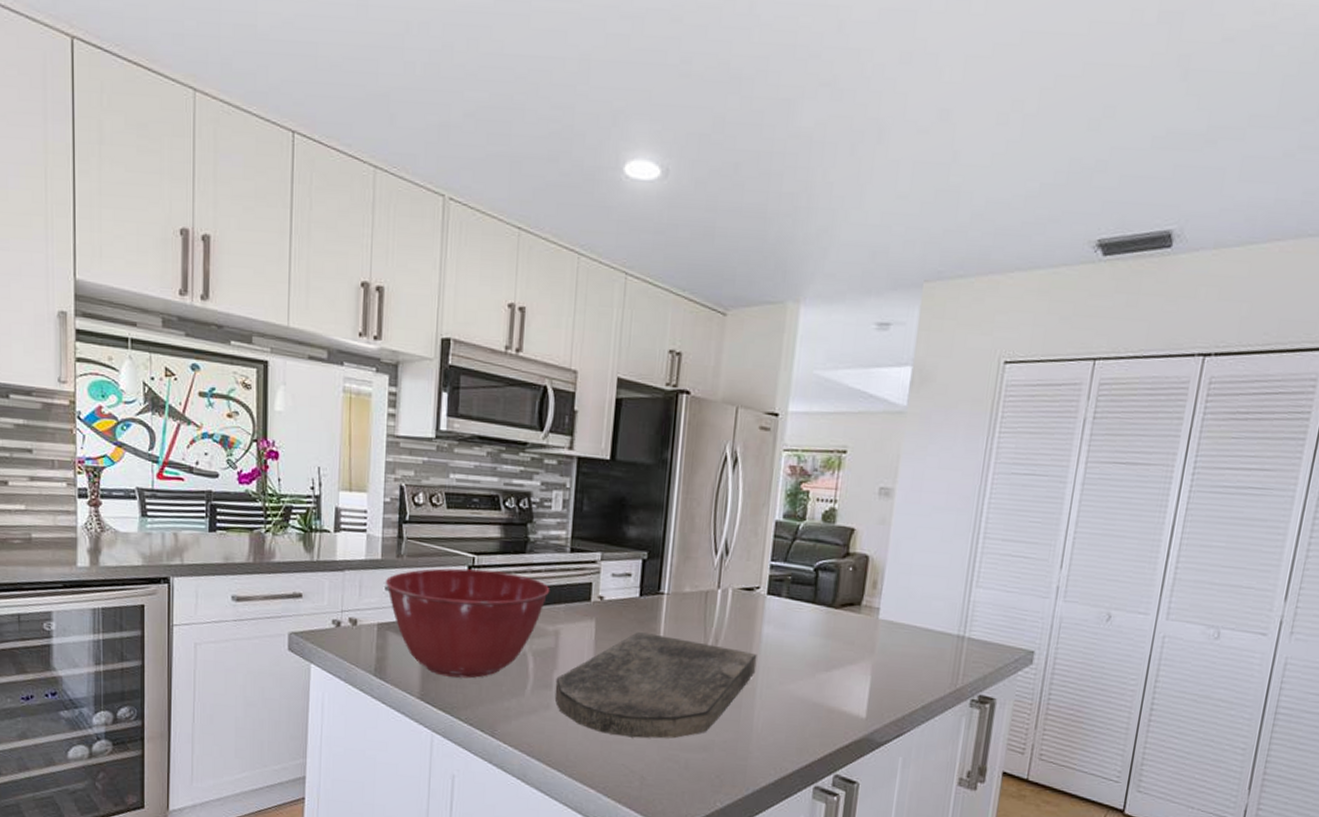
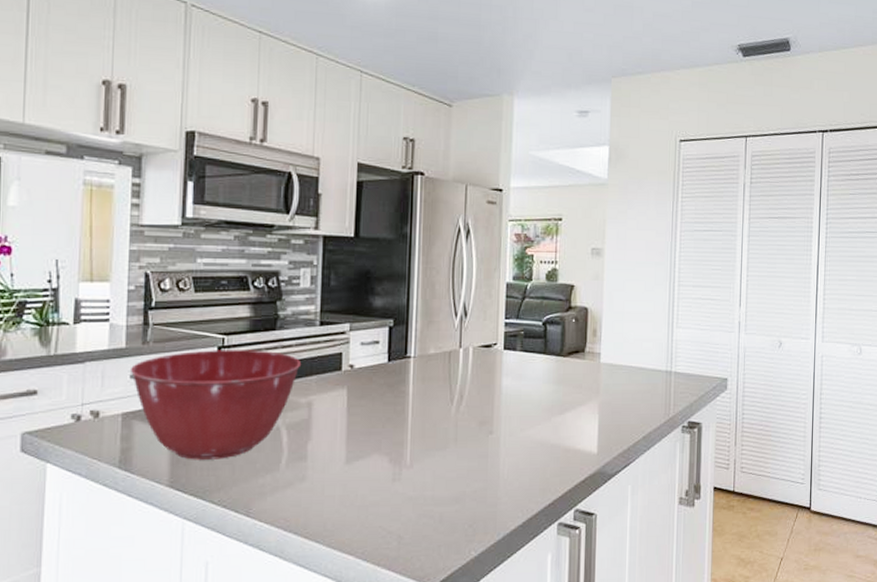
cutting board: present [554,632,758,739] -> none [310,396,499,499]

